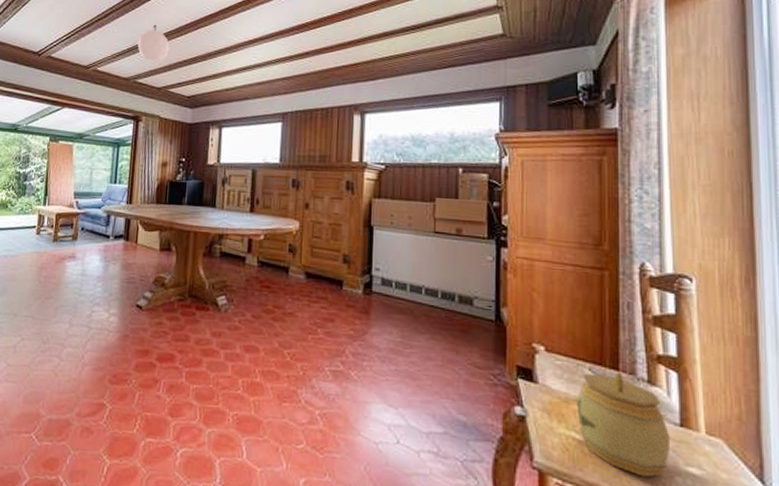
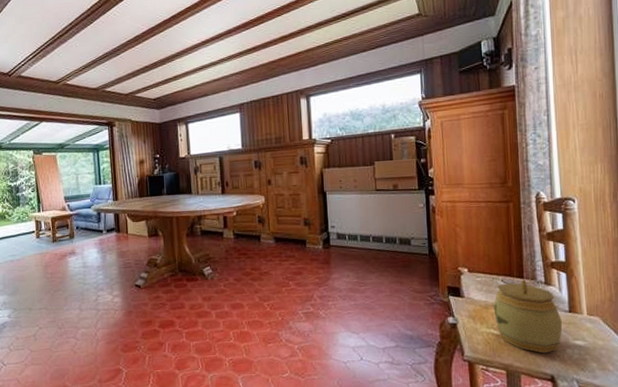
pendant lamp: present [137,24,170,62] -> none [100,35,131,71]

